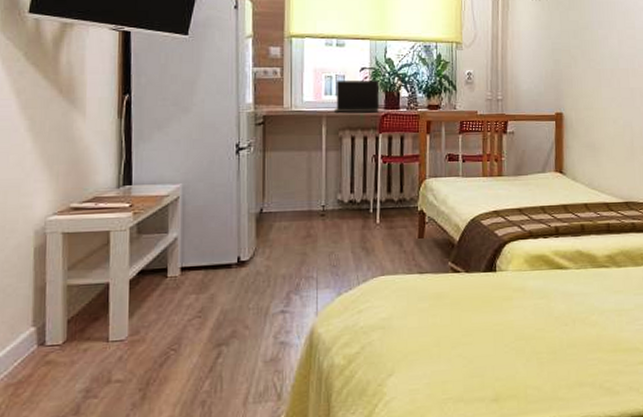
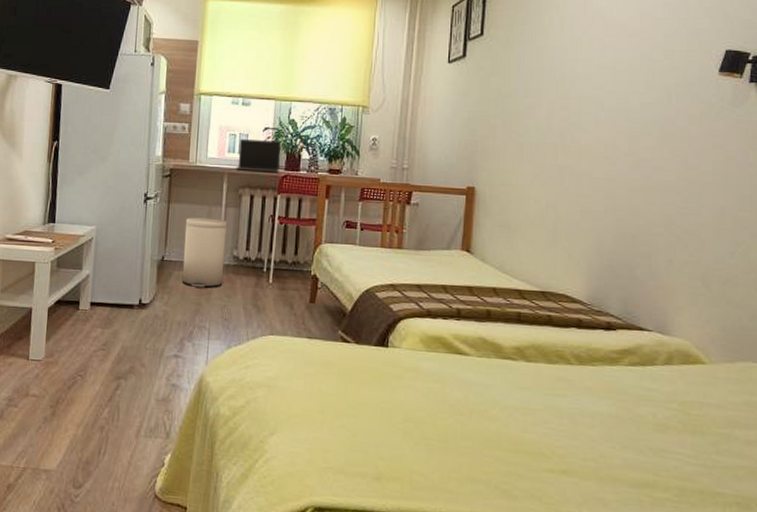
pedal bin: none [284,163,330,237] -> present [181,217,228,288]

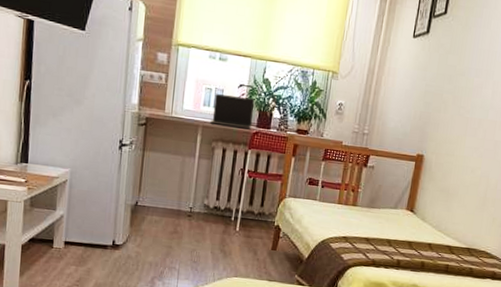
pedal bin: present [181,217,228,288] -> none [154,166,200,233]

